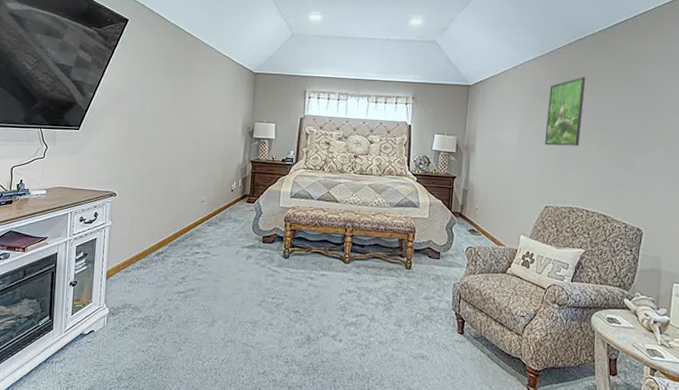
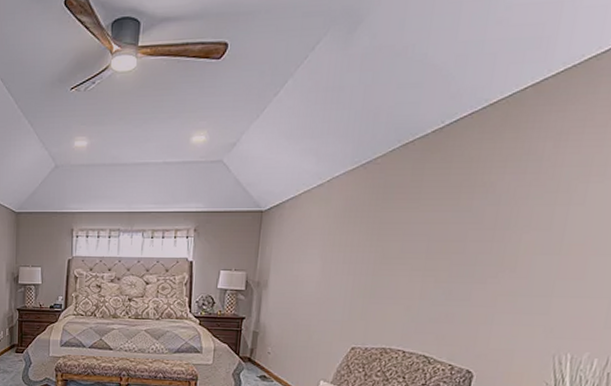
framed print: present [544,77,586,147] -> none [353,191,412,277]

